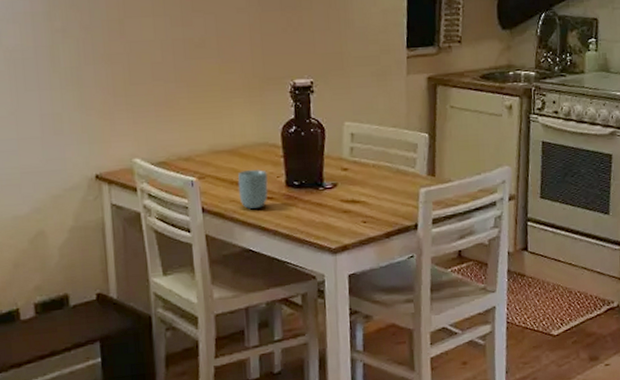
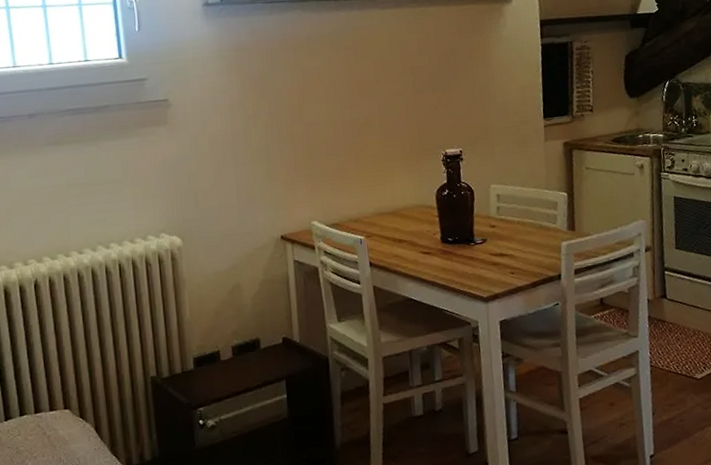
cup: present [237,170,268,210] -> none [399,228,426,263]

